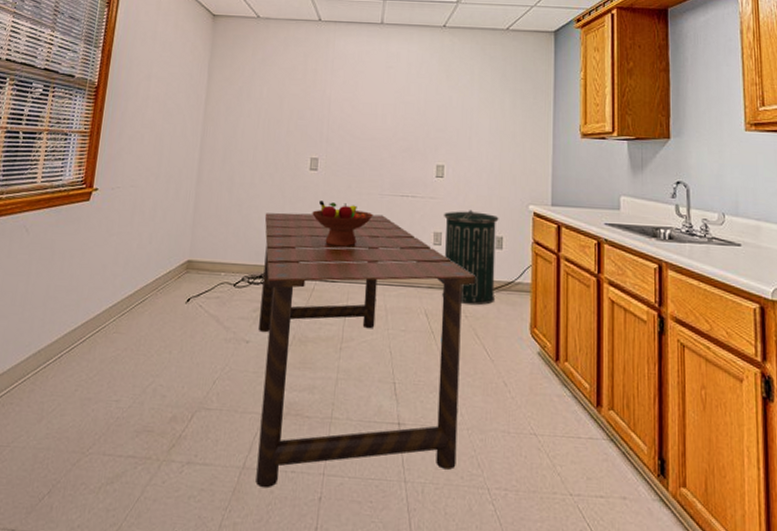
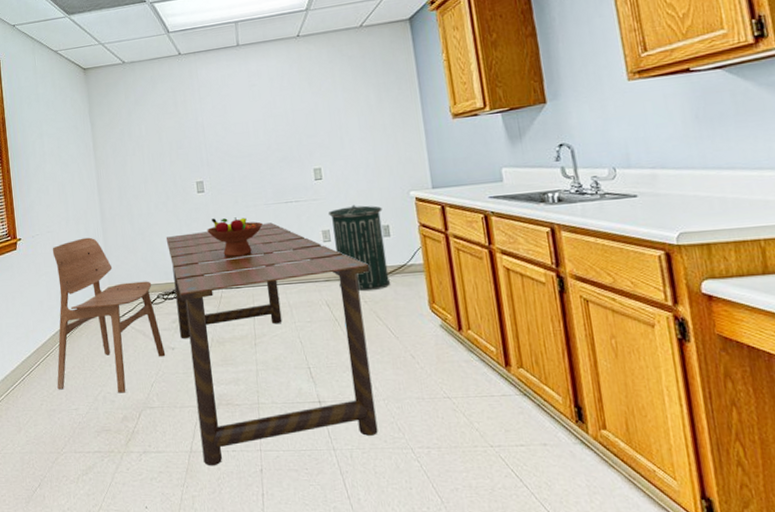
dining chair: none [100,199,239,388] -> present [52,237,166,393]

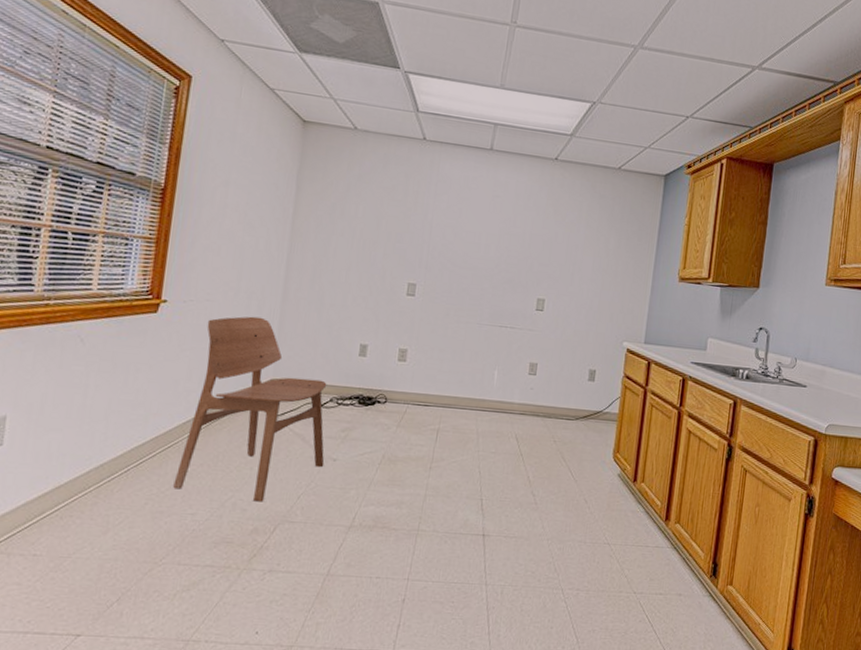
dining table: present [166,222,378,466] -> none [340,336,566,593]
fruit bowl: present [207,217,263,257] -> none [407,326,470,373]
trash can: present [329,205,391,292] -> none [533,343,594,432]

